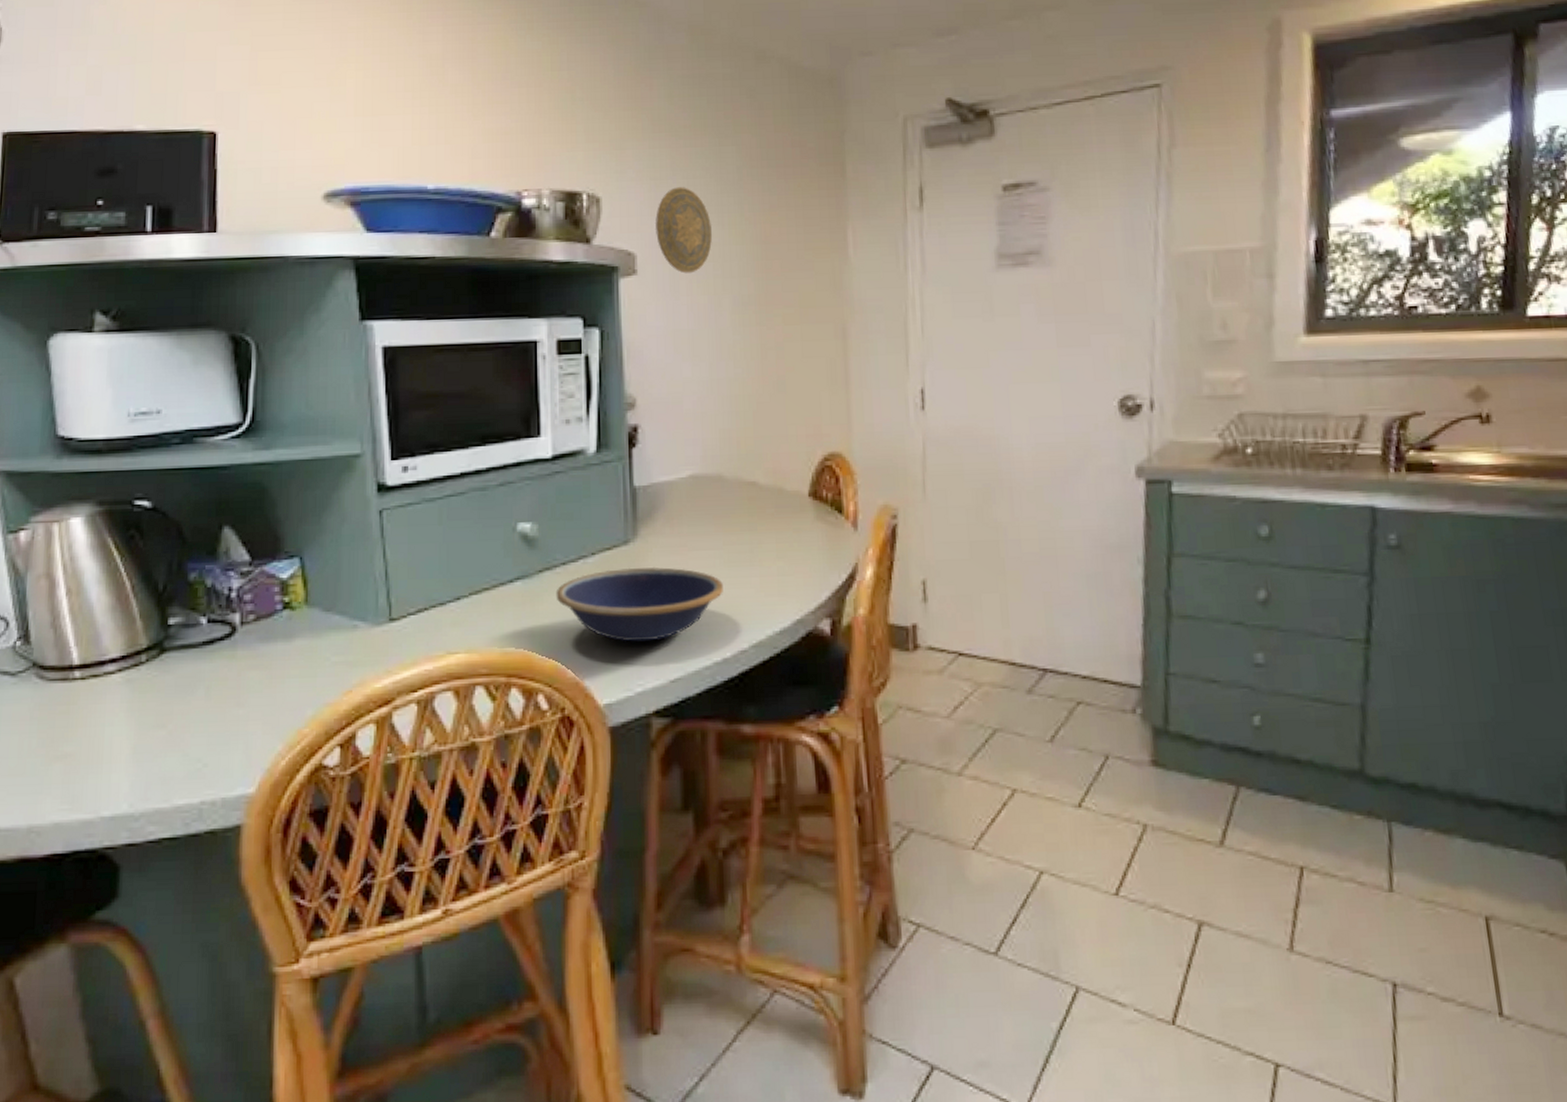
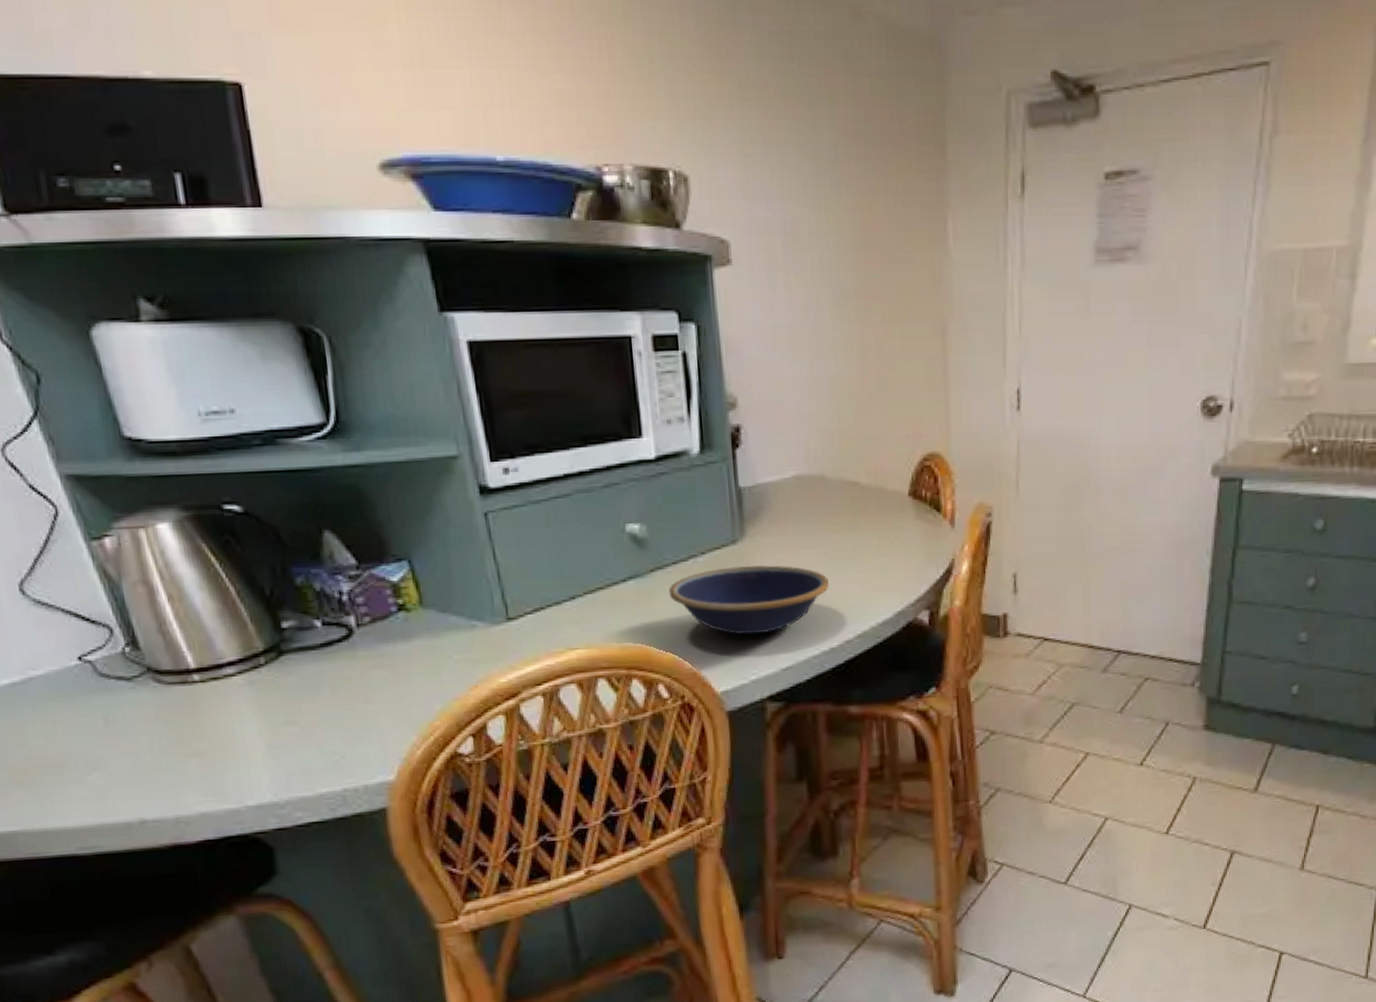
decorative plate: present [654,187,713,274] -> none [747,166,809,265]

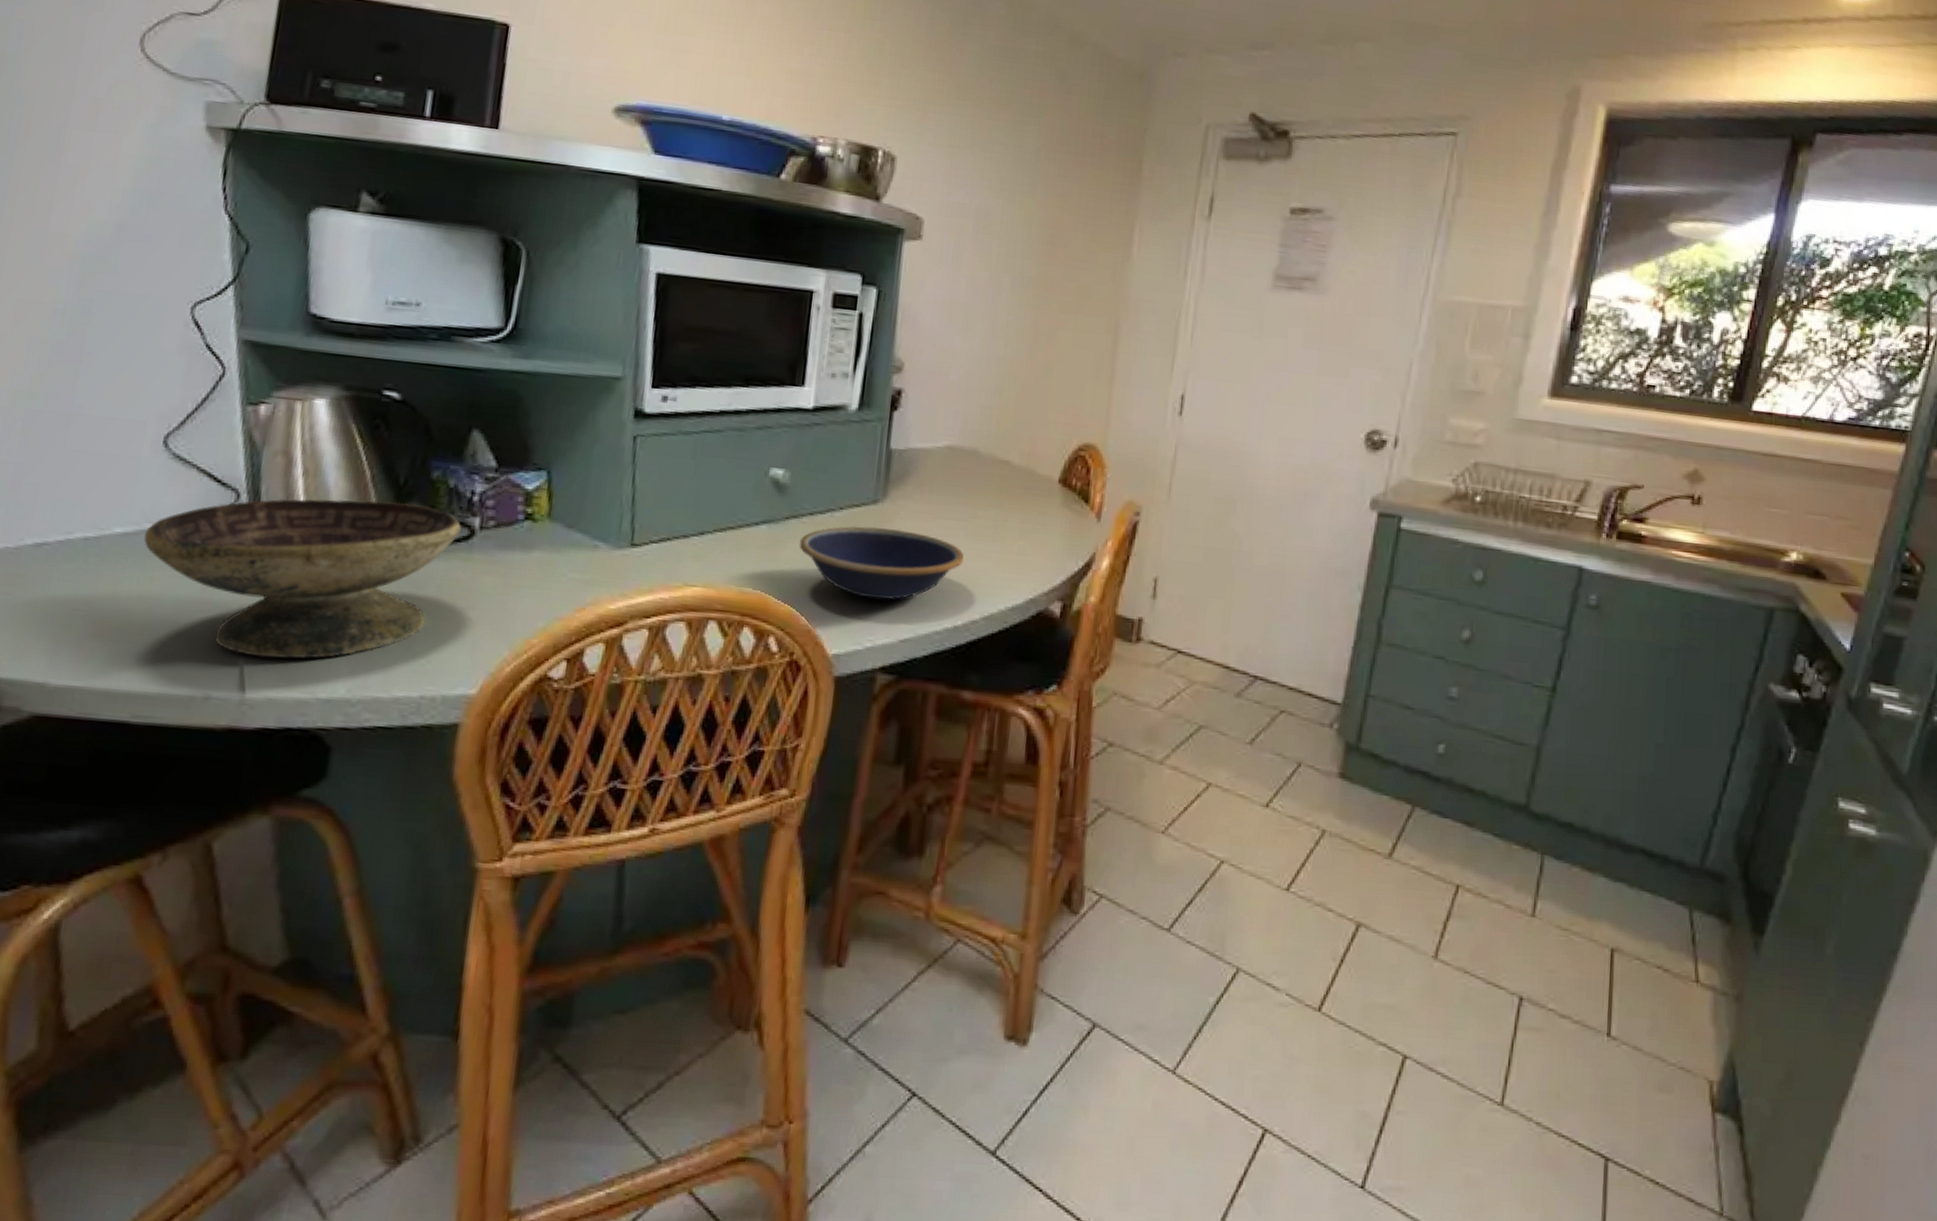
decorative bowl: none [31,612,339,778] -> present [143,498,461,659]

